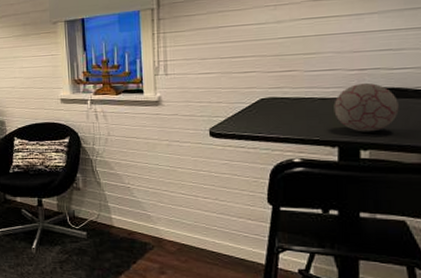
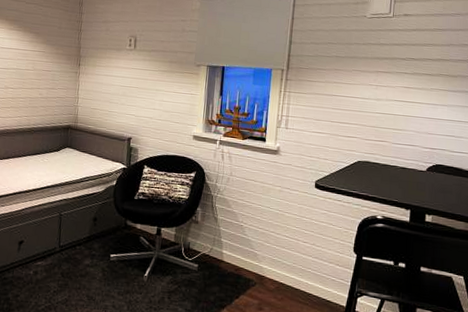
decorative ball: present [333,82,399,132] -> none [410,159,455,201]

